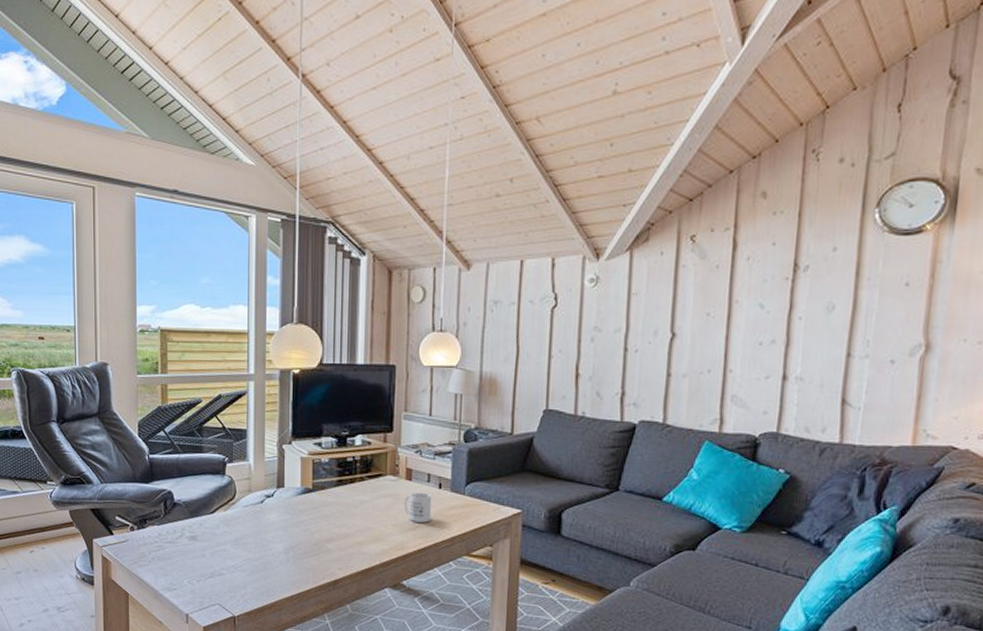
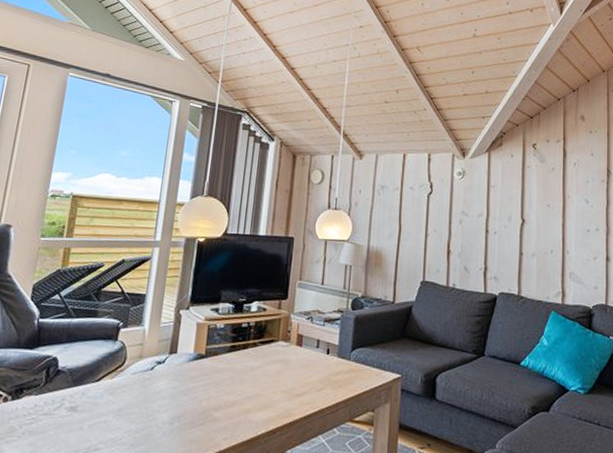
mug: present [404,492,432,523] -> none [293,357,320,389]

